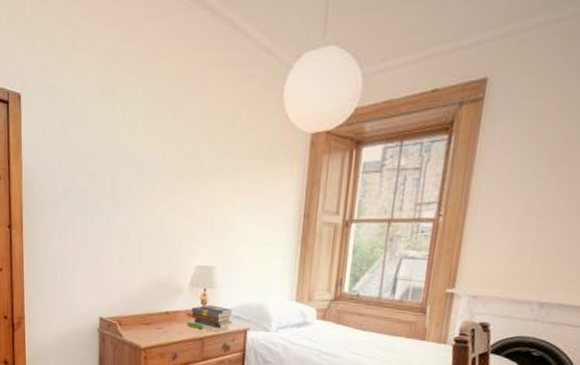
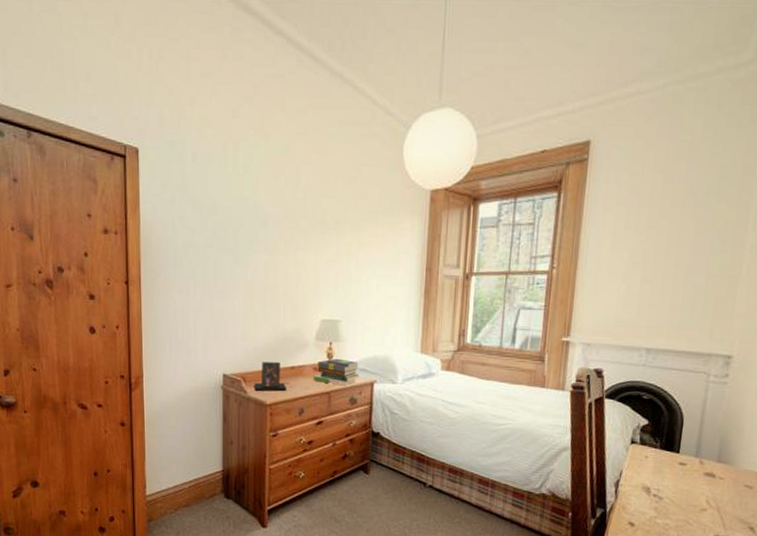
photo frame: none [129,306,161,336] -> present [254,362,287,392]

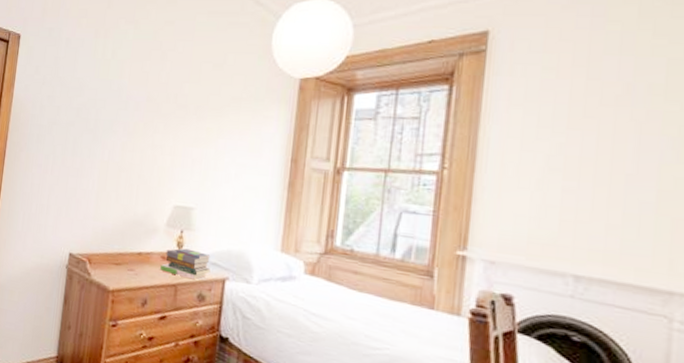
photo frame: present [254,362,287,392] -> none [98,244,132,278]

